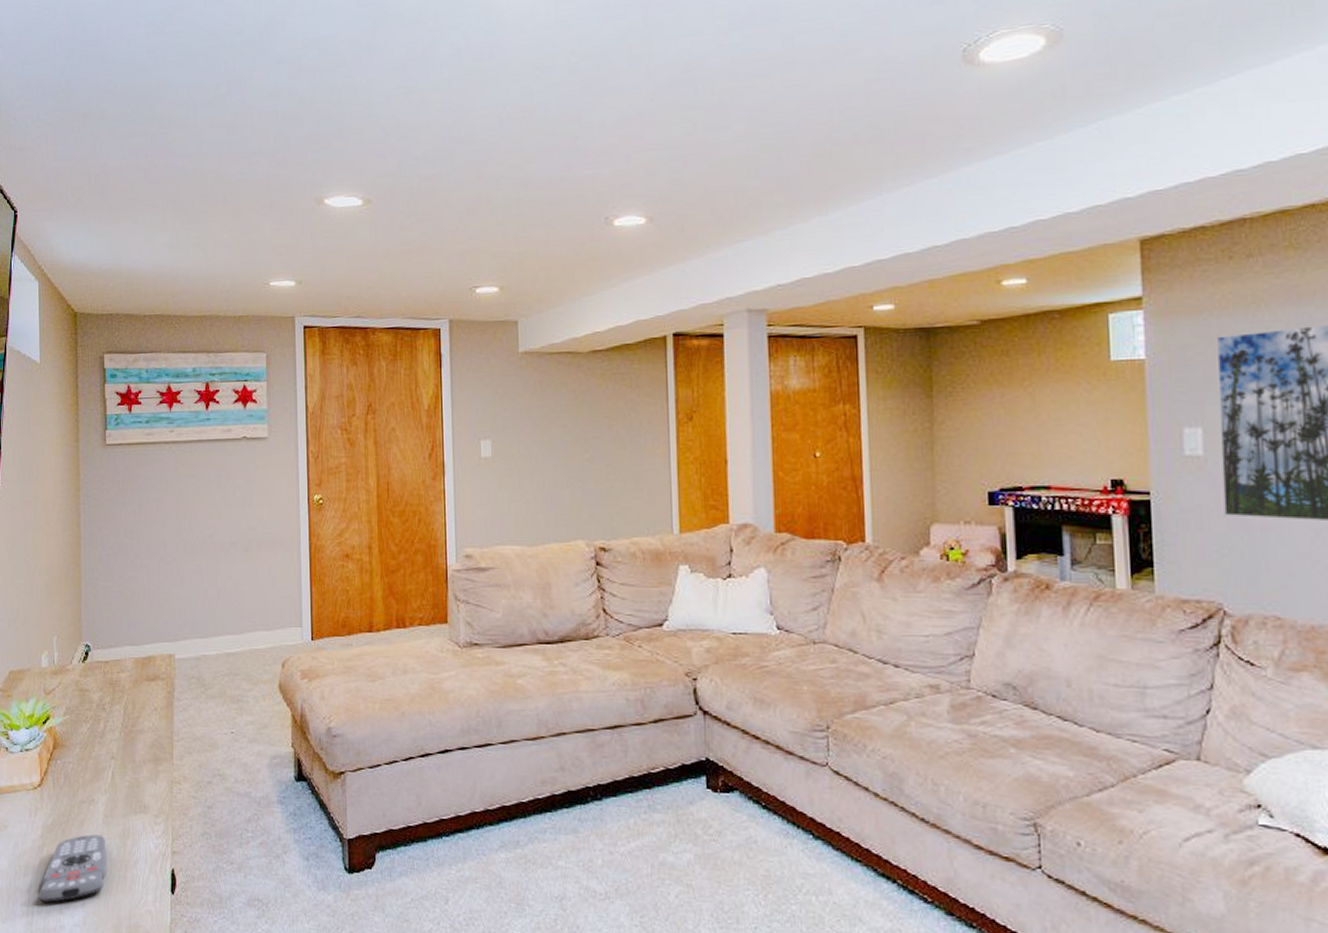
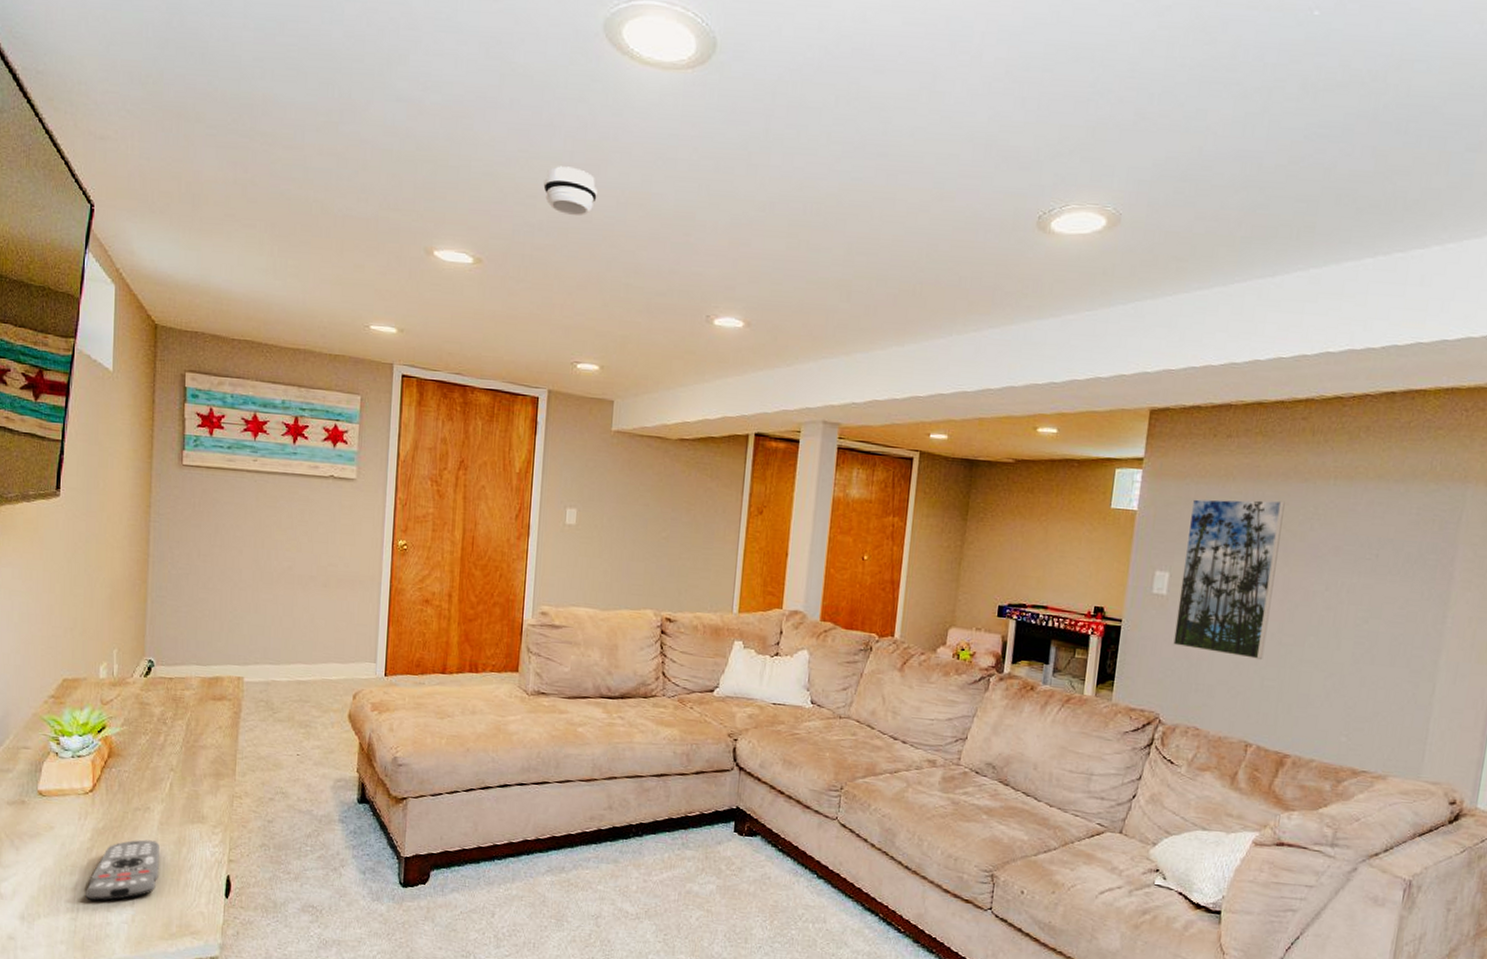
smoke detector: none [424,93,480,142] -> present [543,166,599,216]

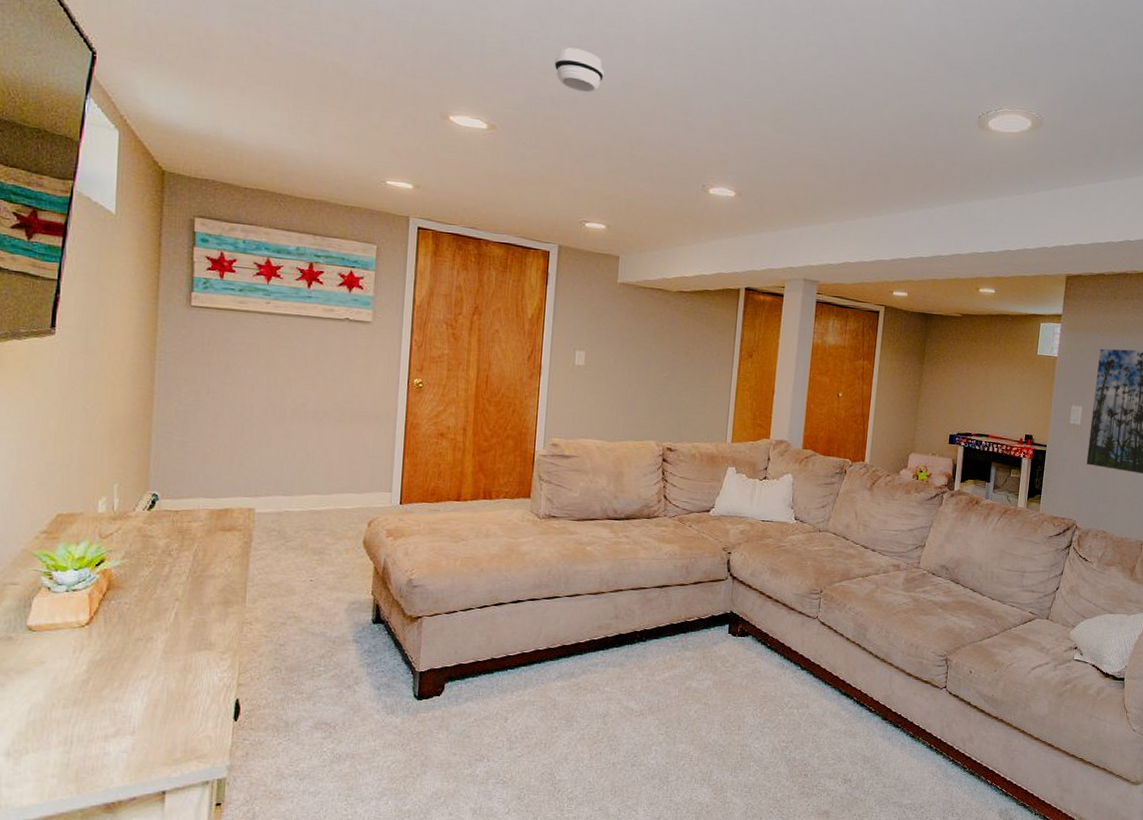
remote control: present [85,839,160,901] -> none [80,669,163,732]

